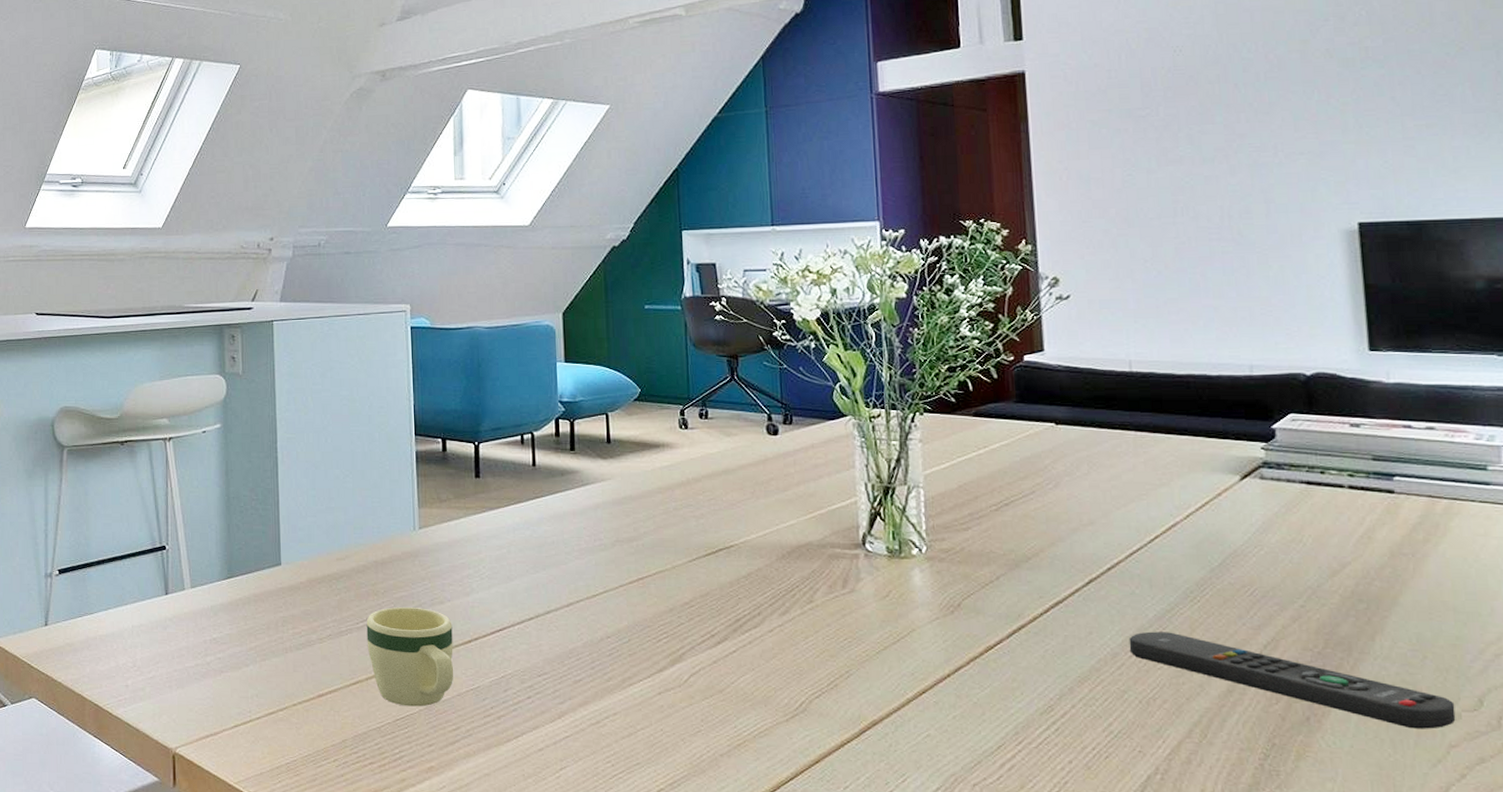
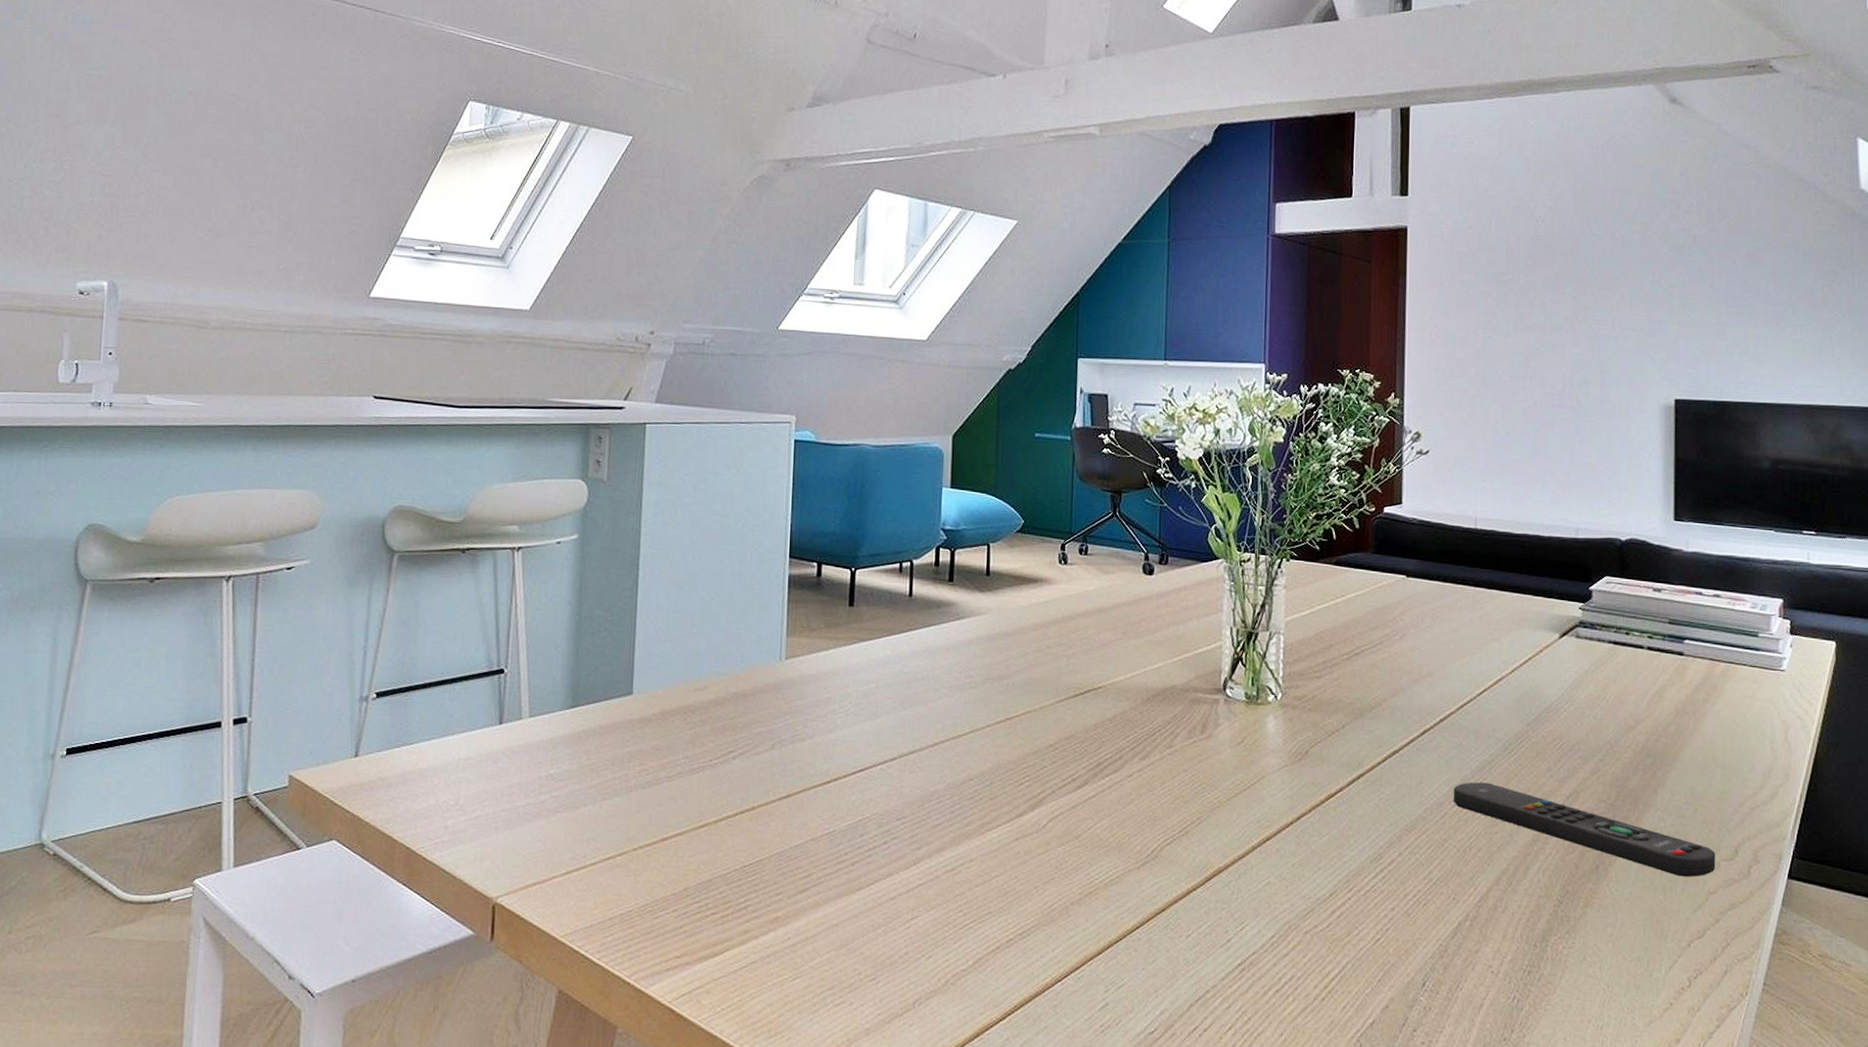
mug: present [366,607,454,707] -> none [719,743,812,852]

